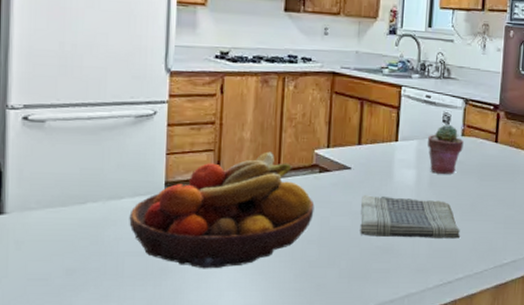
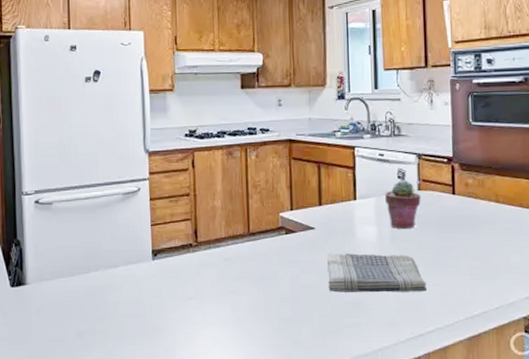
fruit bowl: present [129,151,315,269] -> none [125,217,284,328]

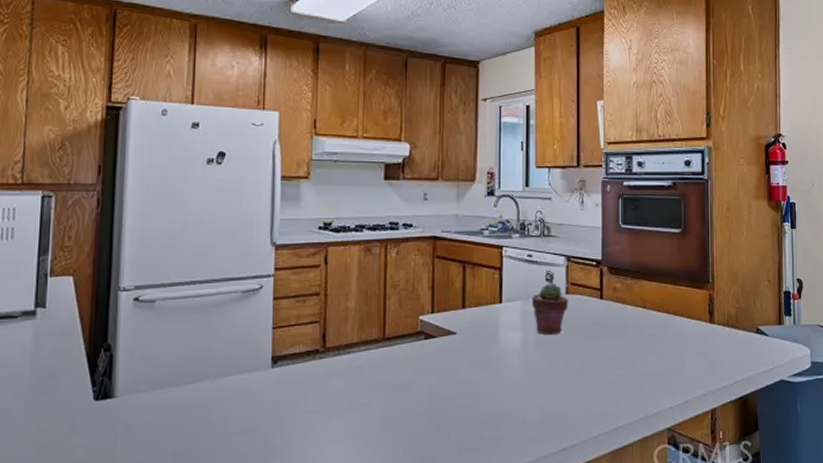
dish towel: present [327,253,428,293] -> none [468,360,572,404]

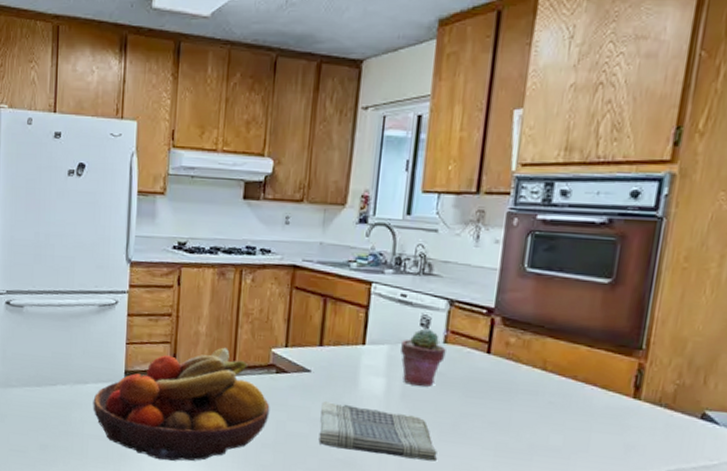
fruit bowl: none [236,320,421,447] -> present [93,347,270,461]
dish towel: none [468,360,572,404] -> present [318,401,438,462]

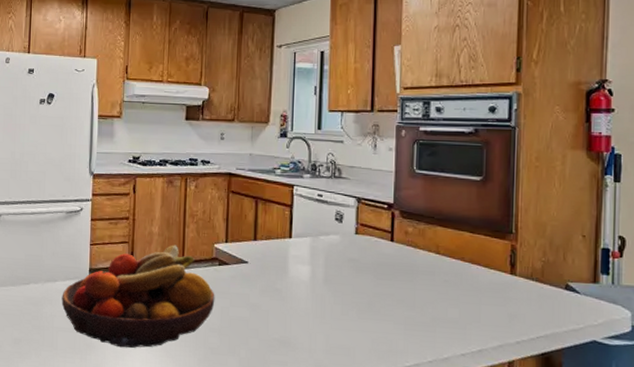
dish towel: present [318,401,438,462] -> none [258,288,359,337]
potted succulent: present [400,328,446,387] -> none [320,222,358,272]

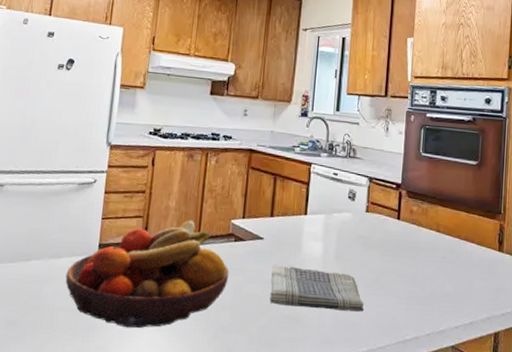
dish towel: none [258,288,359,337] -> present [269,265,365,312]

